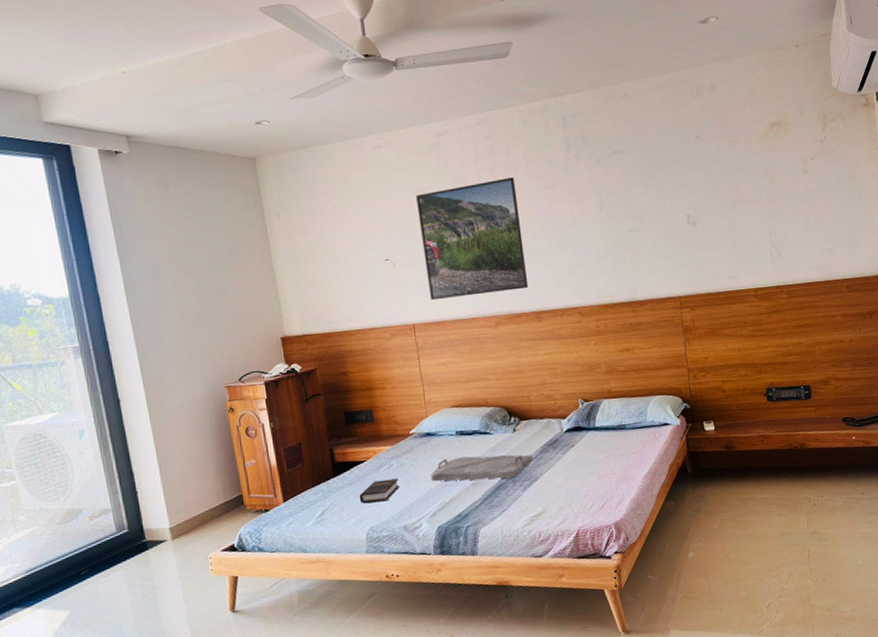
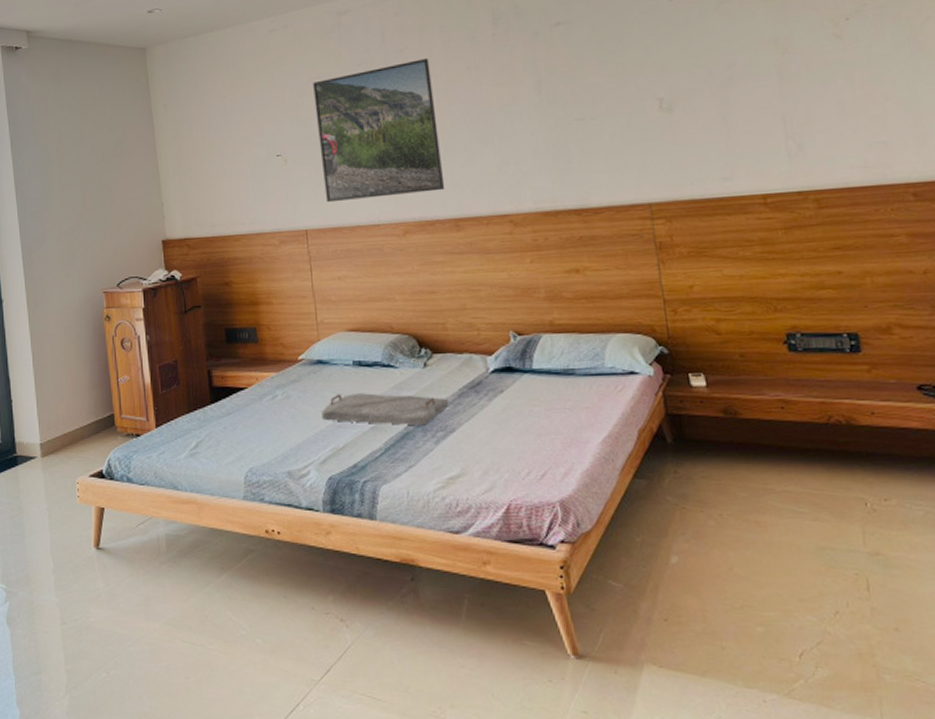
hardback book: present [359,478,400,503] -> none [238,412,285,439]

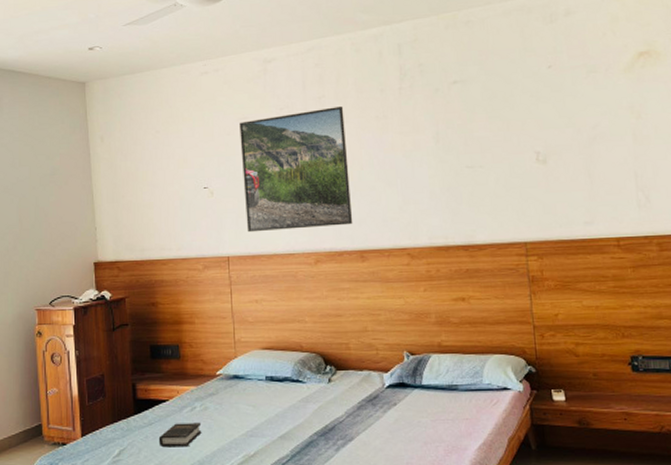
hardback book: none [238,412,285,439] -> present [158,422,202,447]
serving tray: present [320,393,450,426] -> none [234,405,350,435]

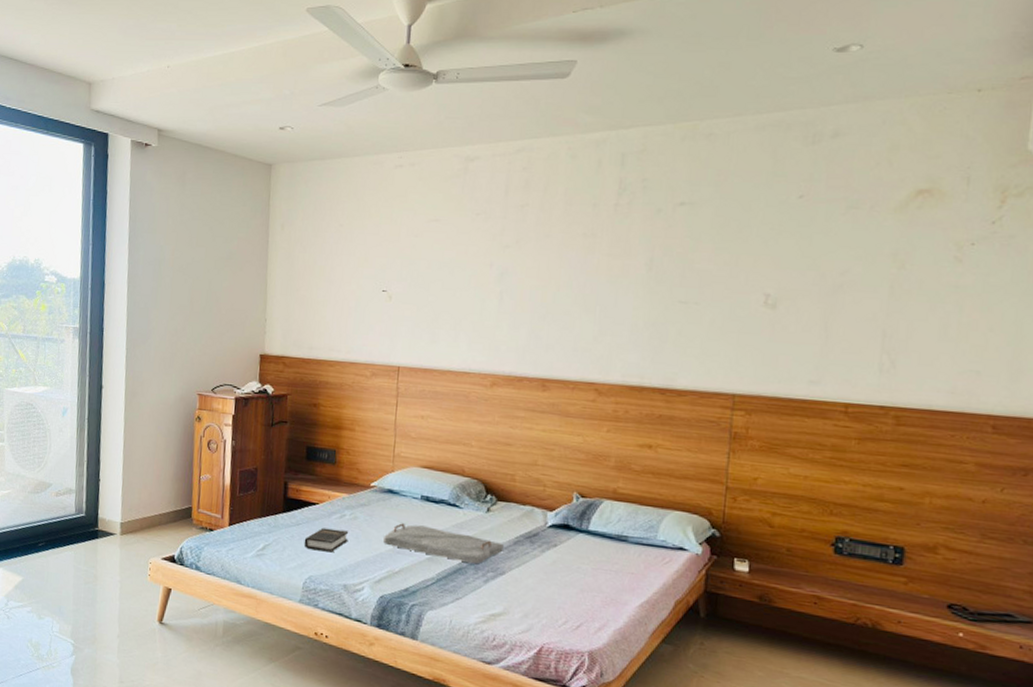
serving tray: none [234,405,350,435] -> present [382,523,505,564]
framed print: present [239,106,353,233] -> none [422,218,548,350]

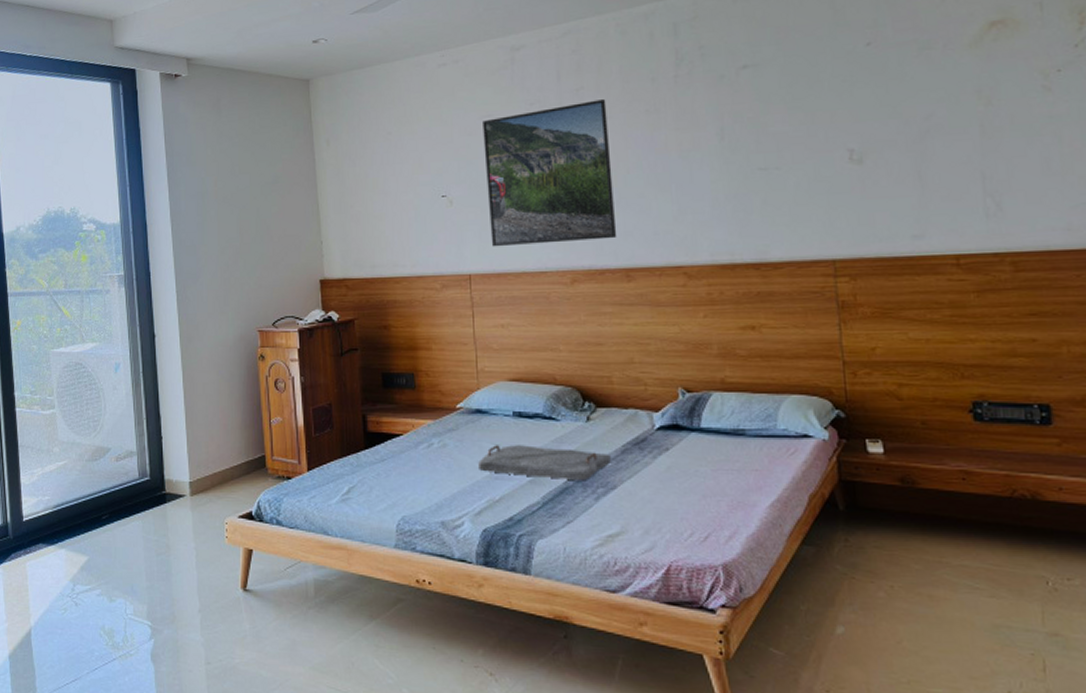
hardback book: present [304,527,349,553] -> none [391,460,440,487]
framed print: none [422,218,548,350] -> present [483,99,617,247]

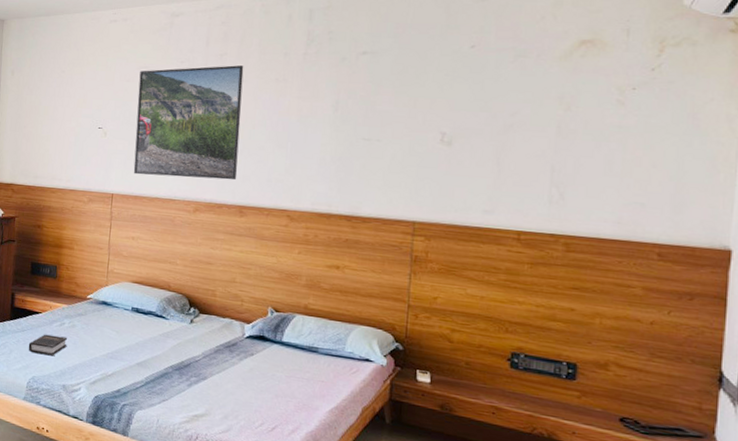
hardback book: none [391,460,440,487] -> present [28,334,68,356]
serving tray: present [477,445,612,481] -> none [97,331,207,370]

